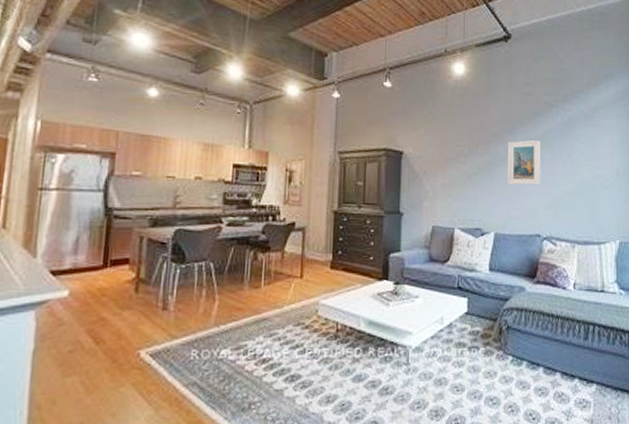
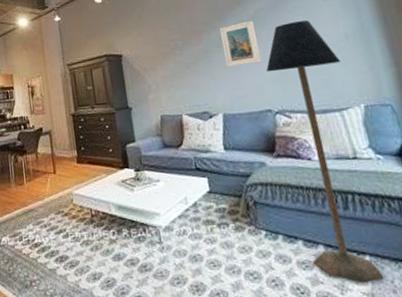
floor lamp: none [544,149,608,410] -> present [266,20,385,284]

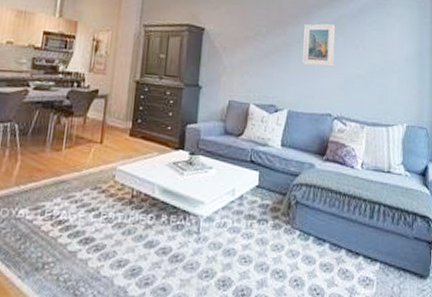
floor lamp: present [266,20,385,284] -> none [333,34,397,289]

